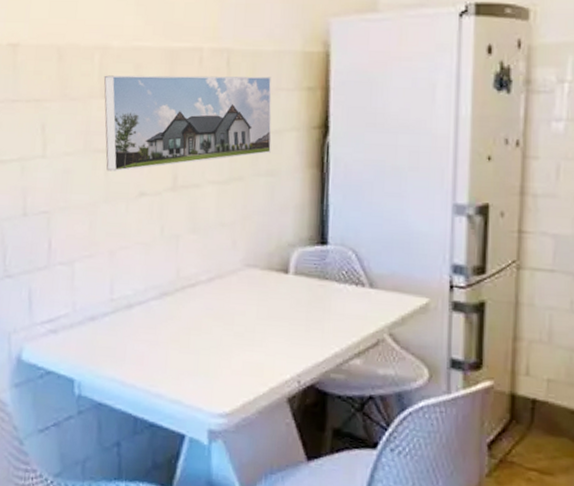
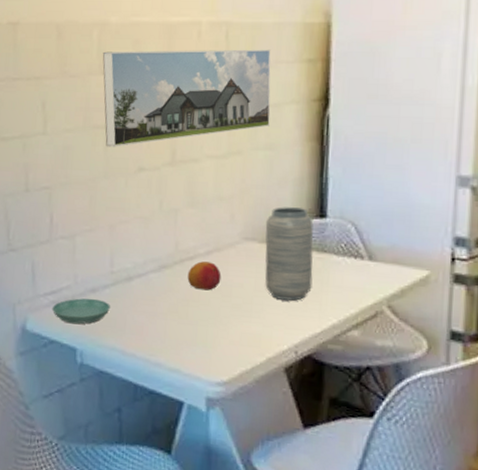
saucer: none [49,326,110,354] -> present [51,298,110,325]
fruit: none [189,288,224,319] -> present [187,261,222,291]
vase: none [267,233,315,329] -> present [265,207,314,301]

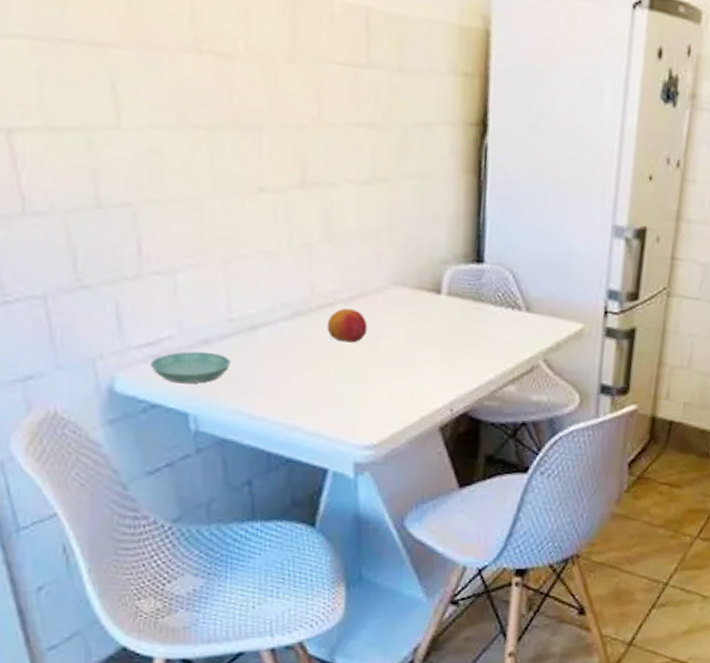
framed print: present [102,49,271,147] -> none [197,20,422,158]
vase: present [265,207,314,301] -> none [417,248,470,355]

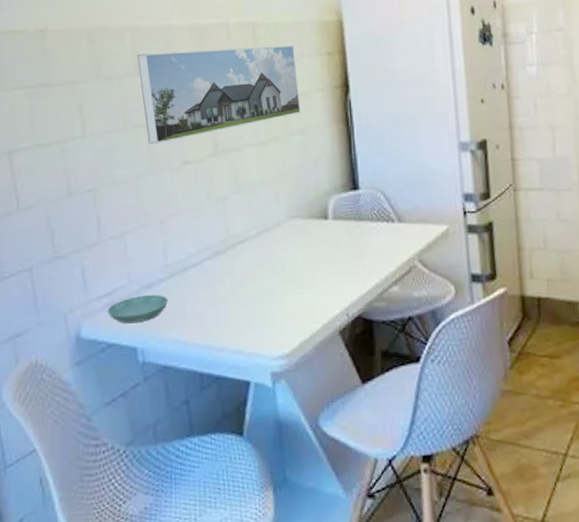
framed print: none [197,20,422,158] -> present [137,45,301,144]
fruit: present [327,308,368,343] -> none [241,243,273,270]

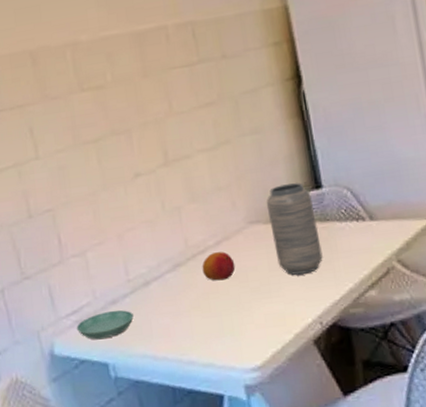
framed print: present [137,45,301,144] -> none [79,40,251,160]
fruit: none [241,243,273,270] -> present [202,251,235,281]
vase: none [307,183,354,269] -> present [266,183,323,275]

